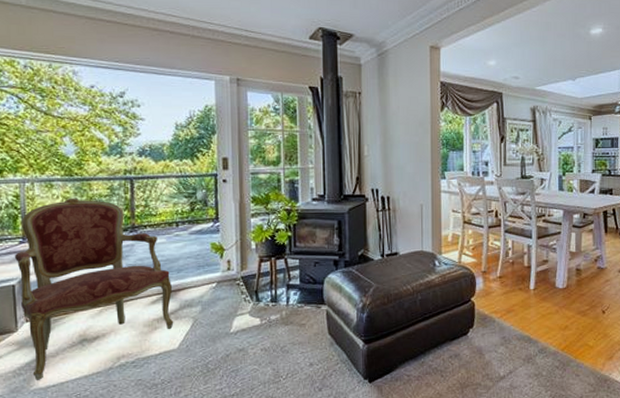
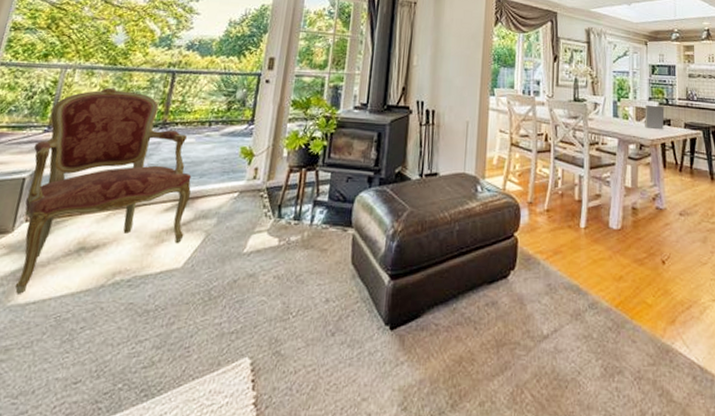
book: none [588,177,607,199] -> present [645,104,665,130]

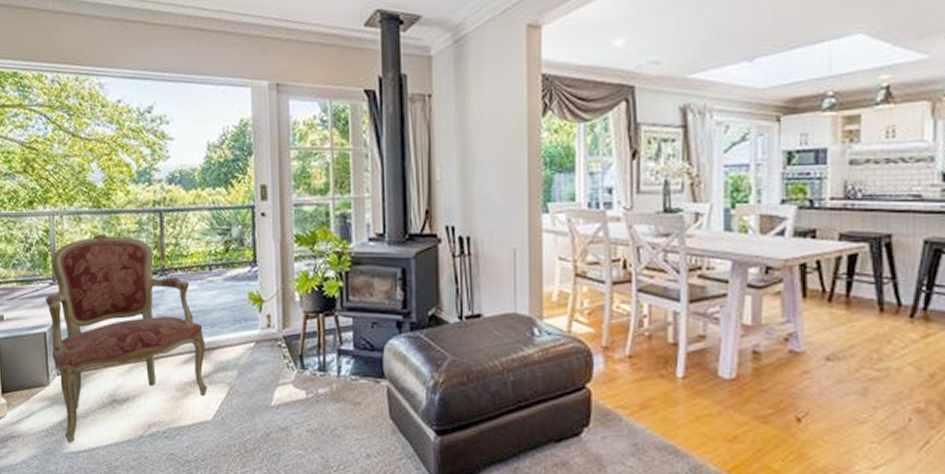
book: present [645,104,665,130] -> none [774,210,807,245]

